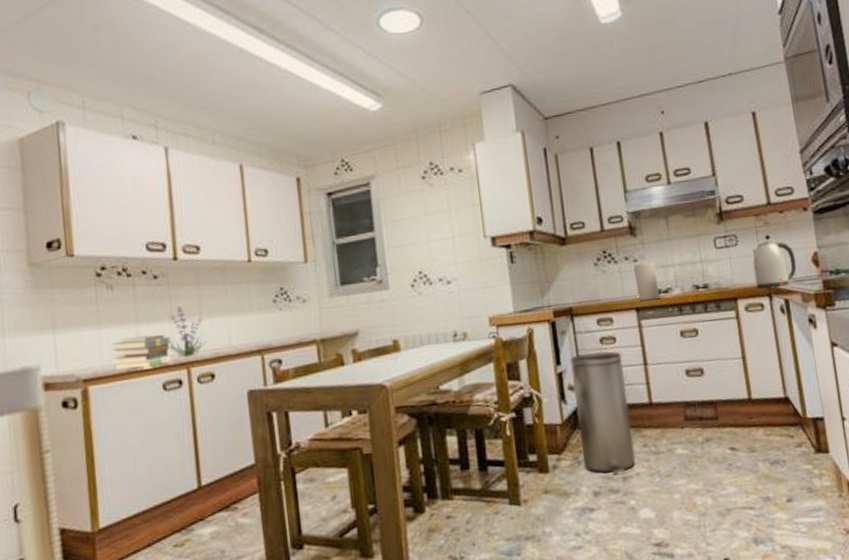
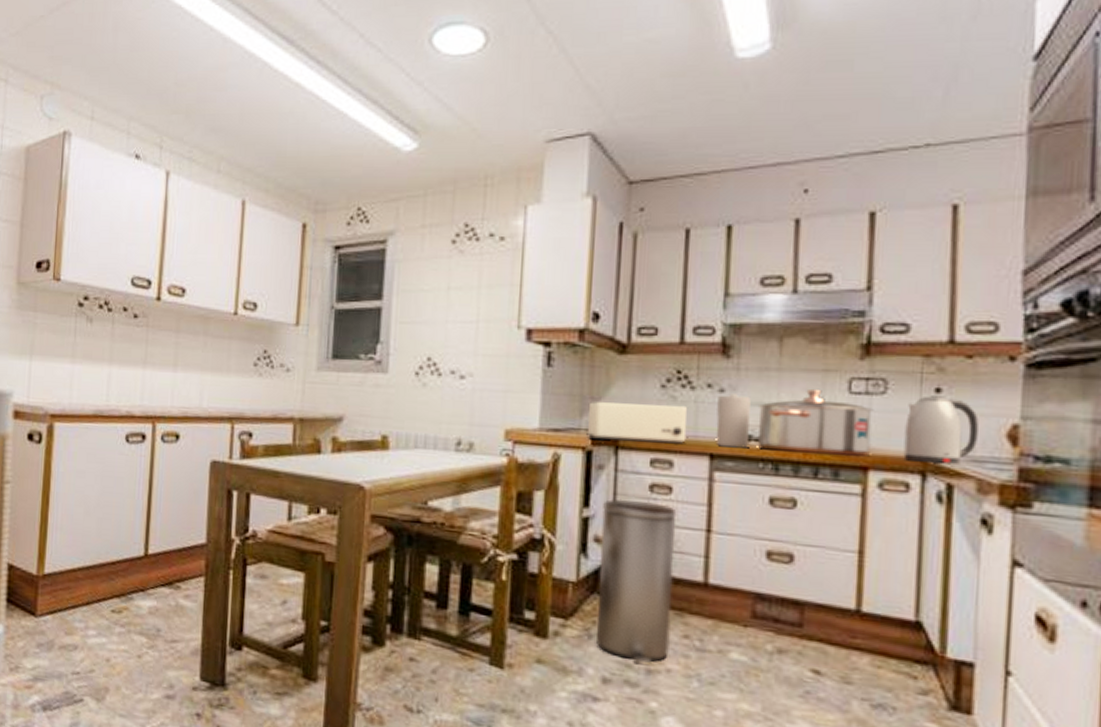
books: present [112,334,171,370] -> none [81,378,141,414]
plant: present [168,305,207,358] -> none [137,352,177,411]
toaster: none [546,276,619,313] -> present [588,402,688,446]
cooking pot: none [661,249,736,299] -> present [758,388,874,458]

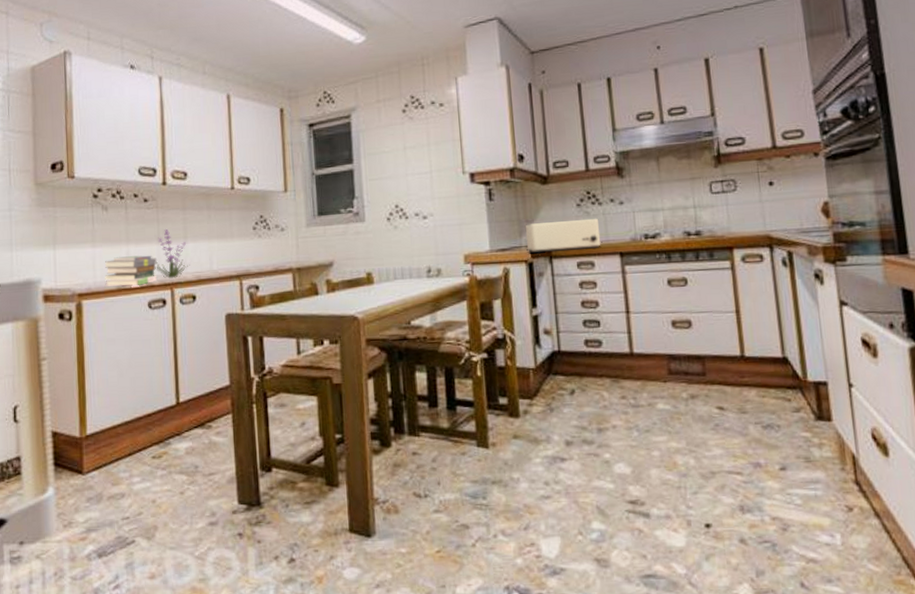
books: none [81,378,141,414] -> present [104,255,157,287]
plant: none [137,352,177,411] -> present [155,228,190,279]
pedal bin: present [597,499,677,663] -> none [547,296,612,425]
paper towel holder: present [716,394,751,449] -> none [619,204,646,246]
cooking pot: present [758,388,874,458] -> none [649,193,732,245]
kettle: present [903,396,979,465] -> none [752,187,803,238]

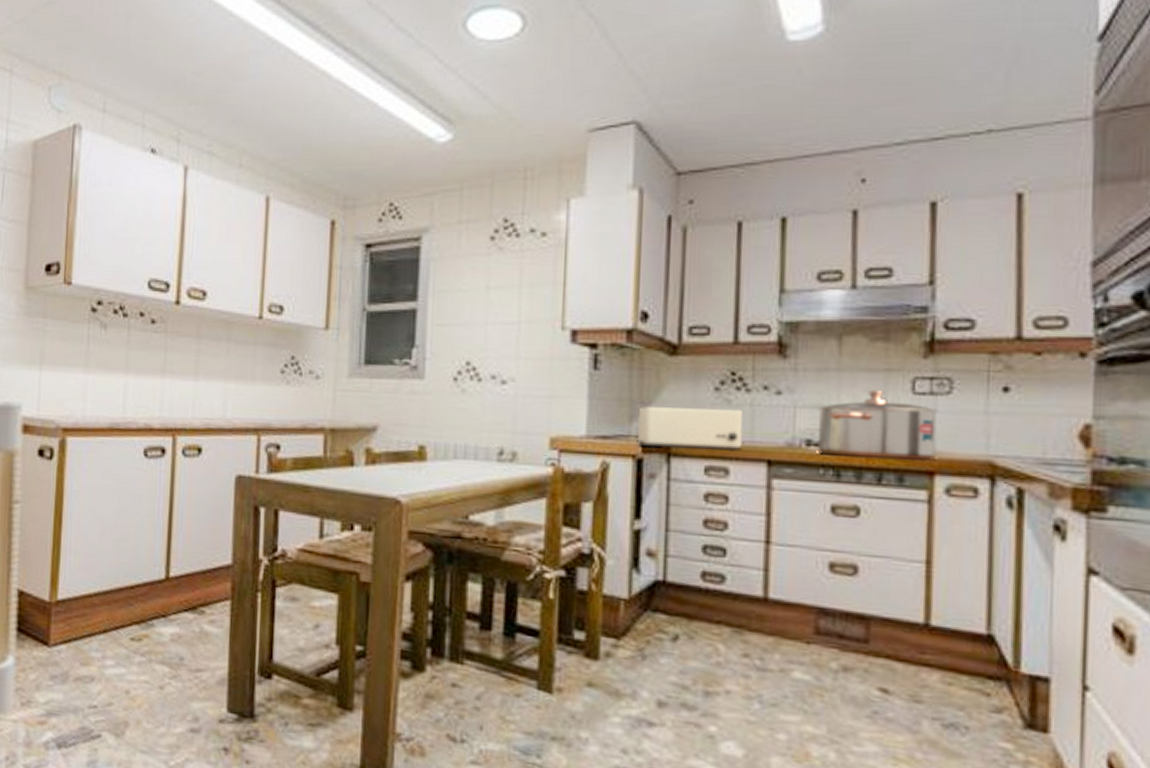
books: present [104,255,157,287] -> none [96,388,159,427]
plant: present [155,228,190,279] -> none [156,359,199,423]
cooking pot: none [649,193,732,245] -> present [818,389,939,462]

